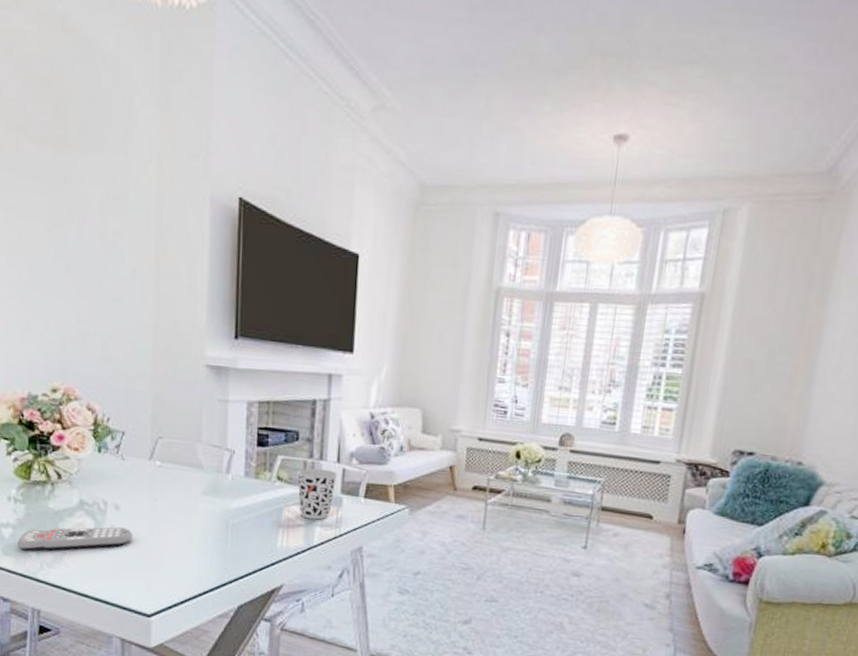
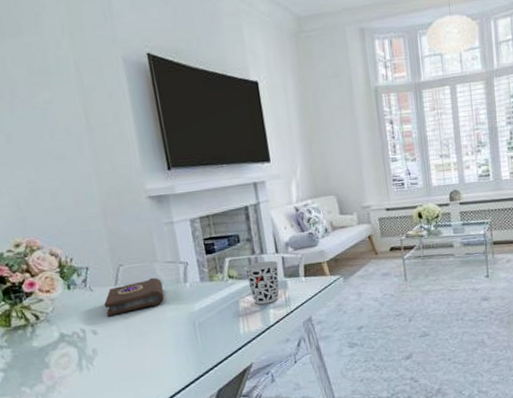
remote control: present [17,527,132,552] -> none [10,348,114,390]
book: none [134,459,201,494] -> present [104,277,165,317]

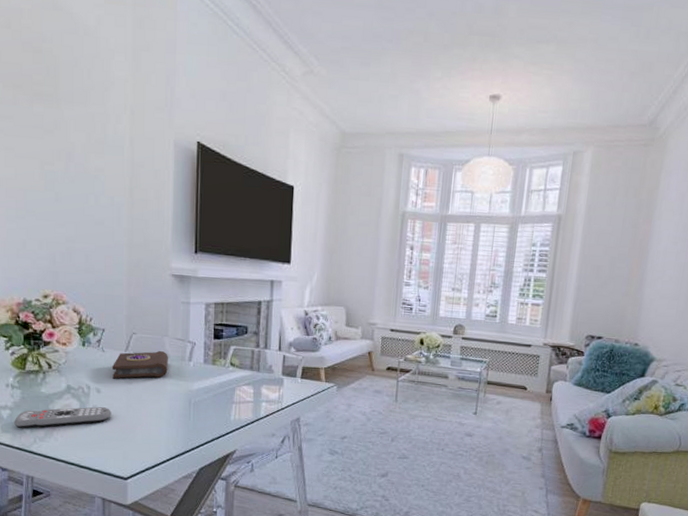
remote control: none [10,348,114,390] -> present [14,407,111,429]
cup: present [244,260,279,305] -> none [246,355,279,397]

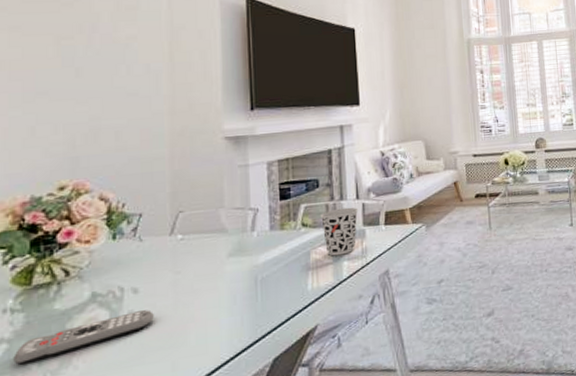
book: present [113,350,168,379] -> none [154,225,226,272]
cup: none [246,355,279,397] -> present [320,207,358,257]

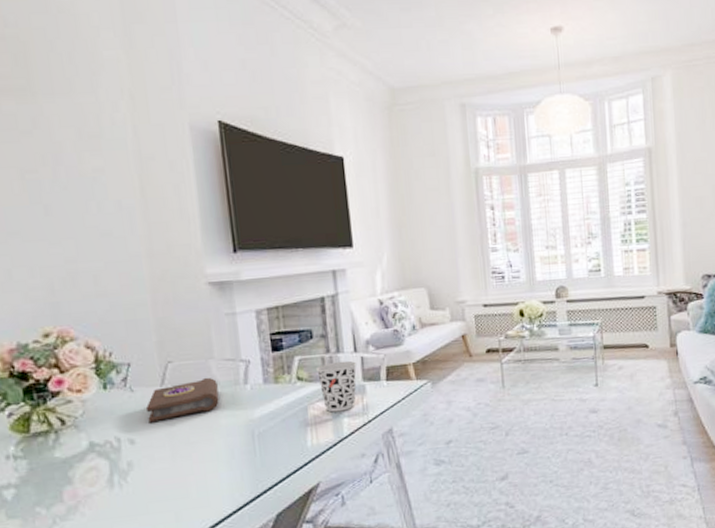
remote control: present [13,309,154,366] -> none [22,461,153,511]
book: none [154,225,226,272] -> present [146,377,219,423]

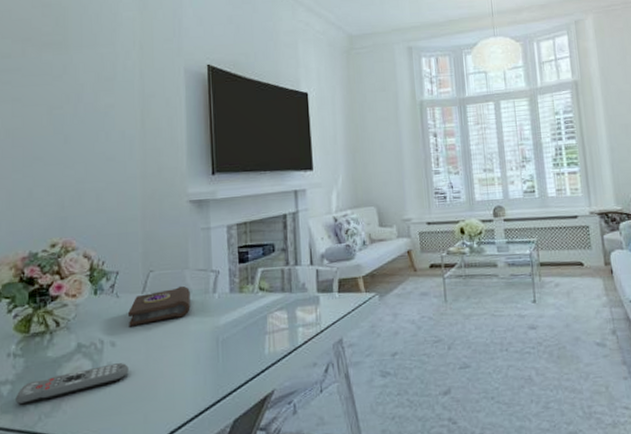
remote control: none [22,461,153,511] -> present [16,363,129,406]
cup: present [315,360,357,413] -> none [276,273,312,322]

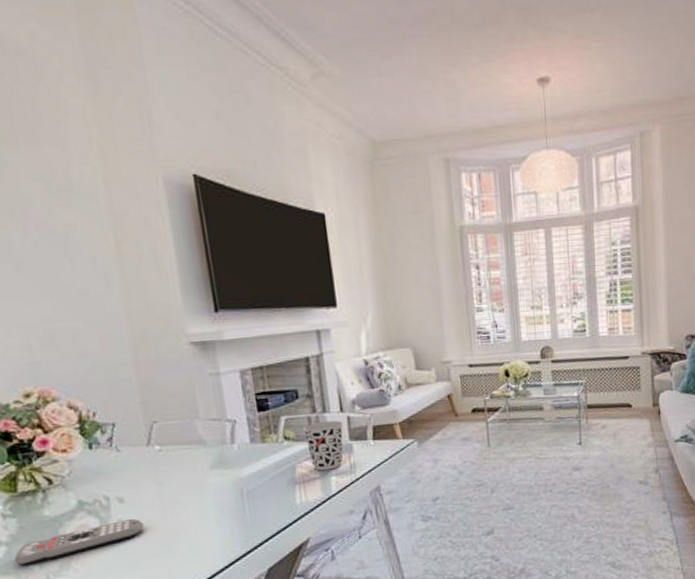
book: present [128,285,191,327] -> none [133,437,207,482]
cup: none [276,273,312,322] -> present [302,420,343,471]

